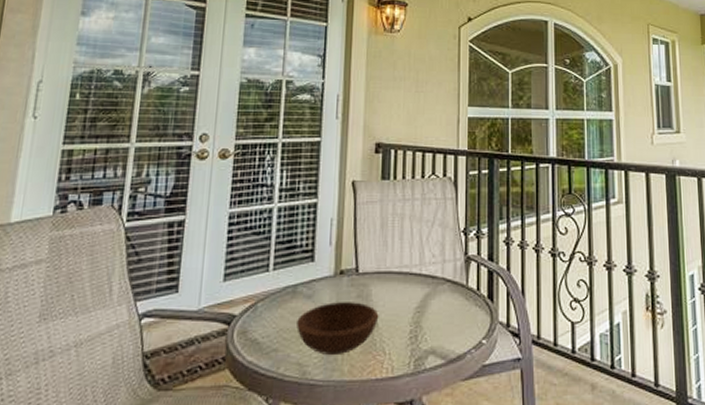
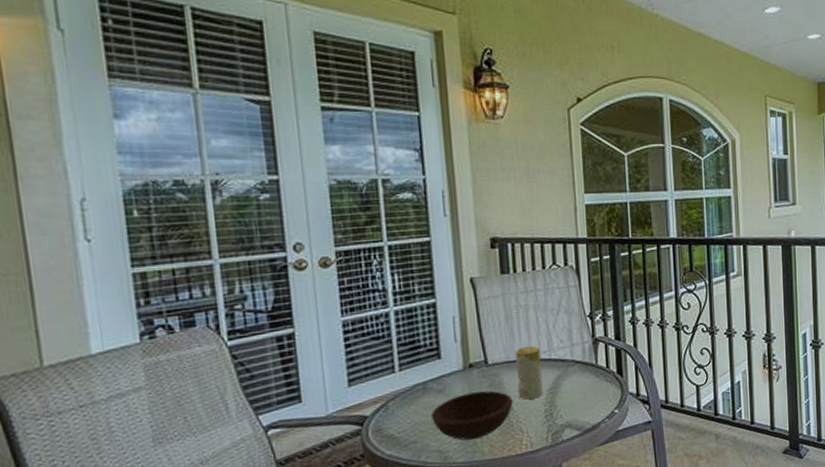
candle: none [385,257,411,317] -> present [515,345,543,400]

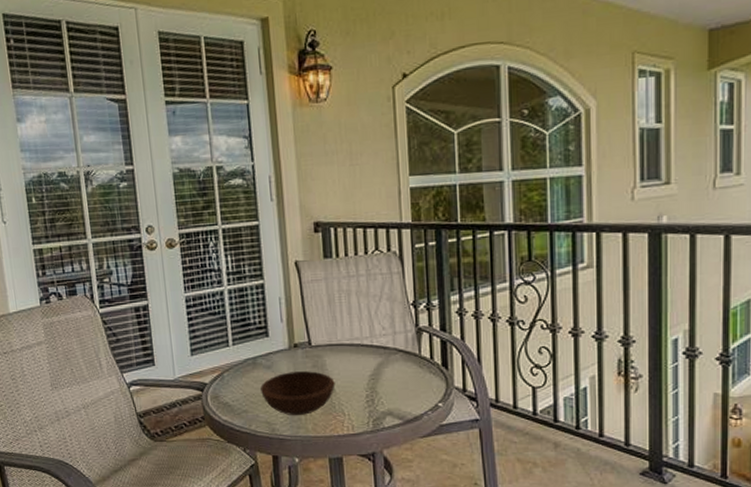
candle: present [515,345,543,400] -> none [337,330,364,383]

